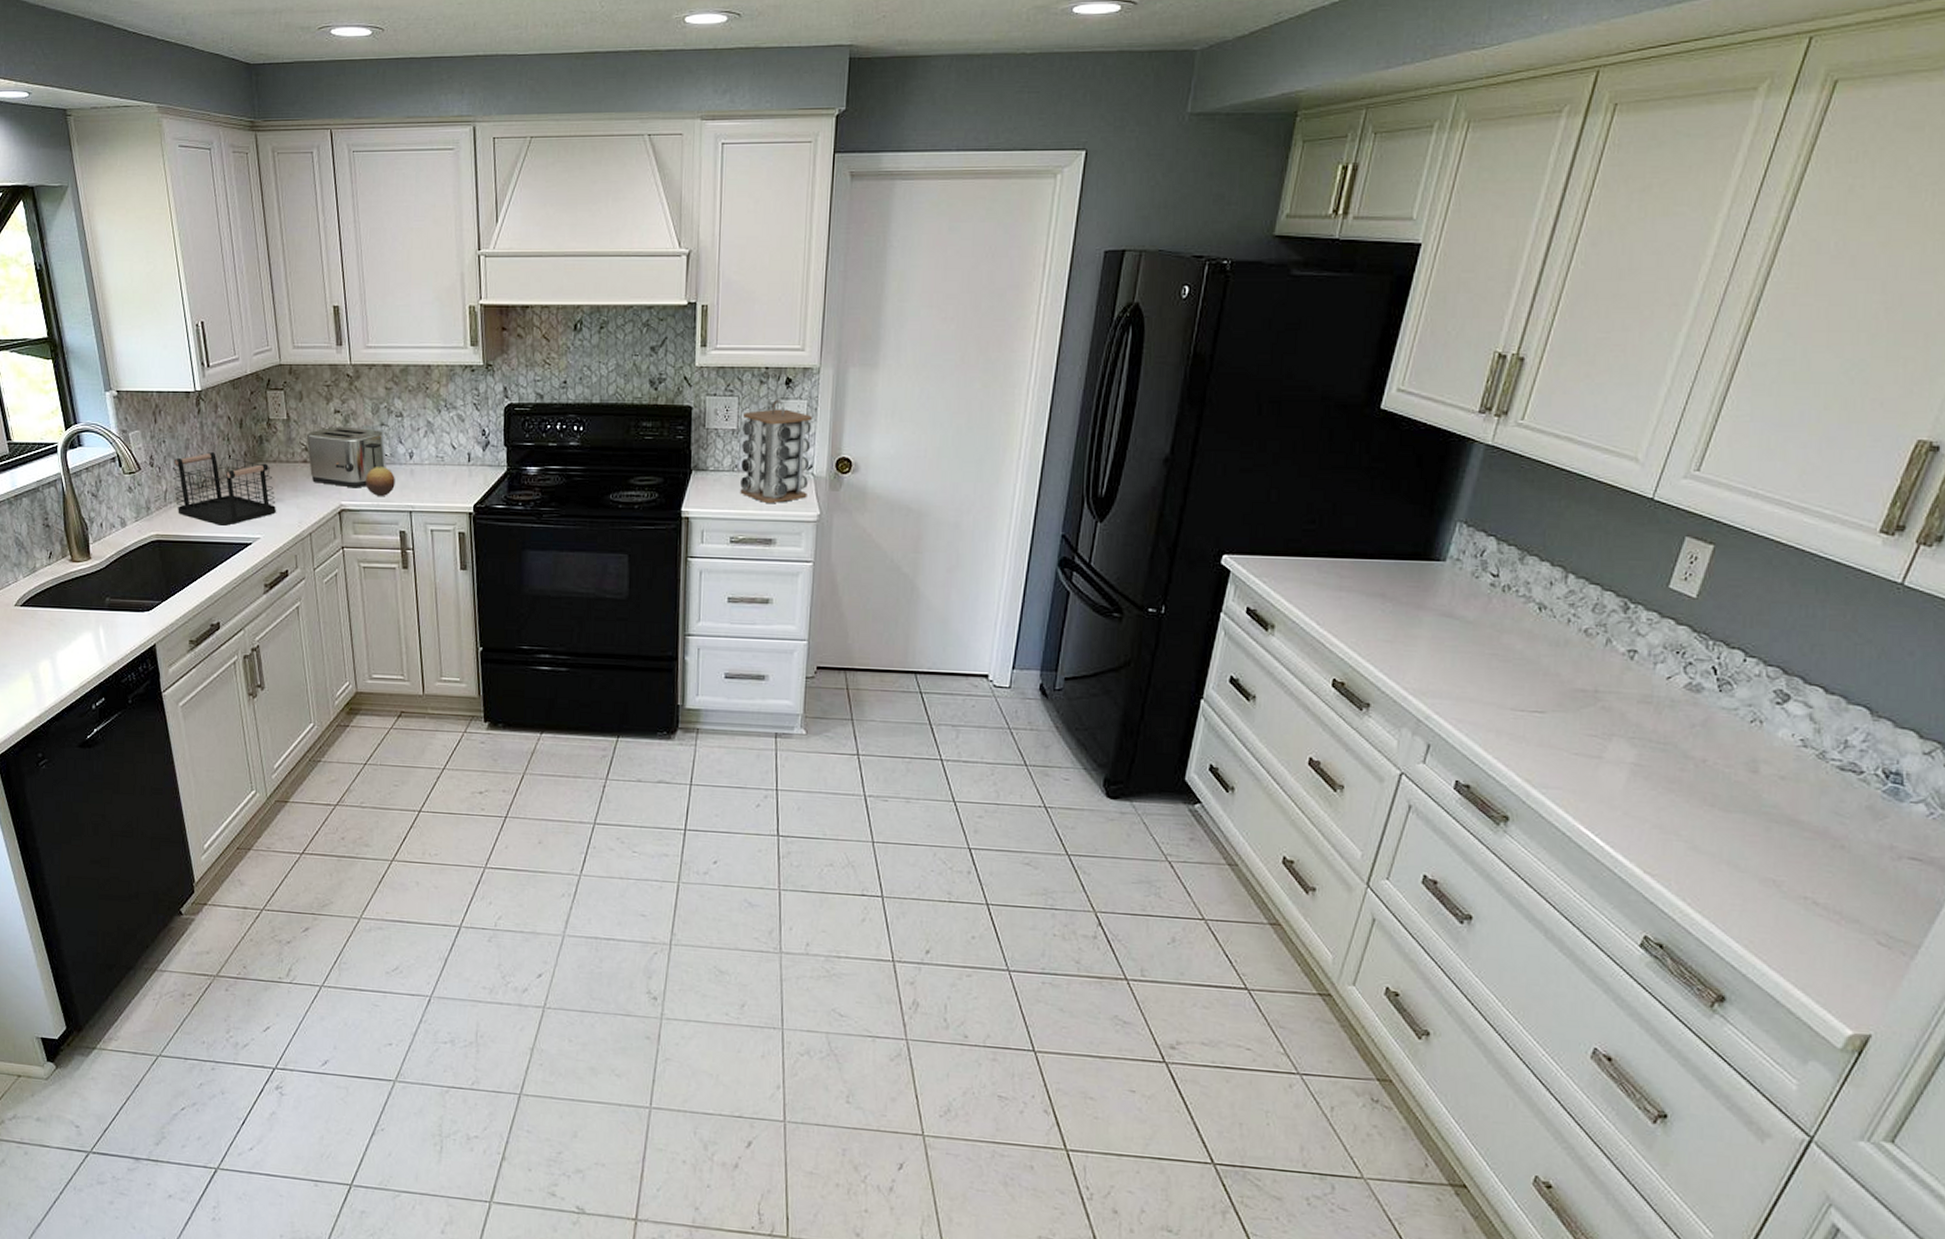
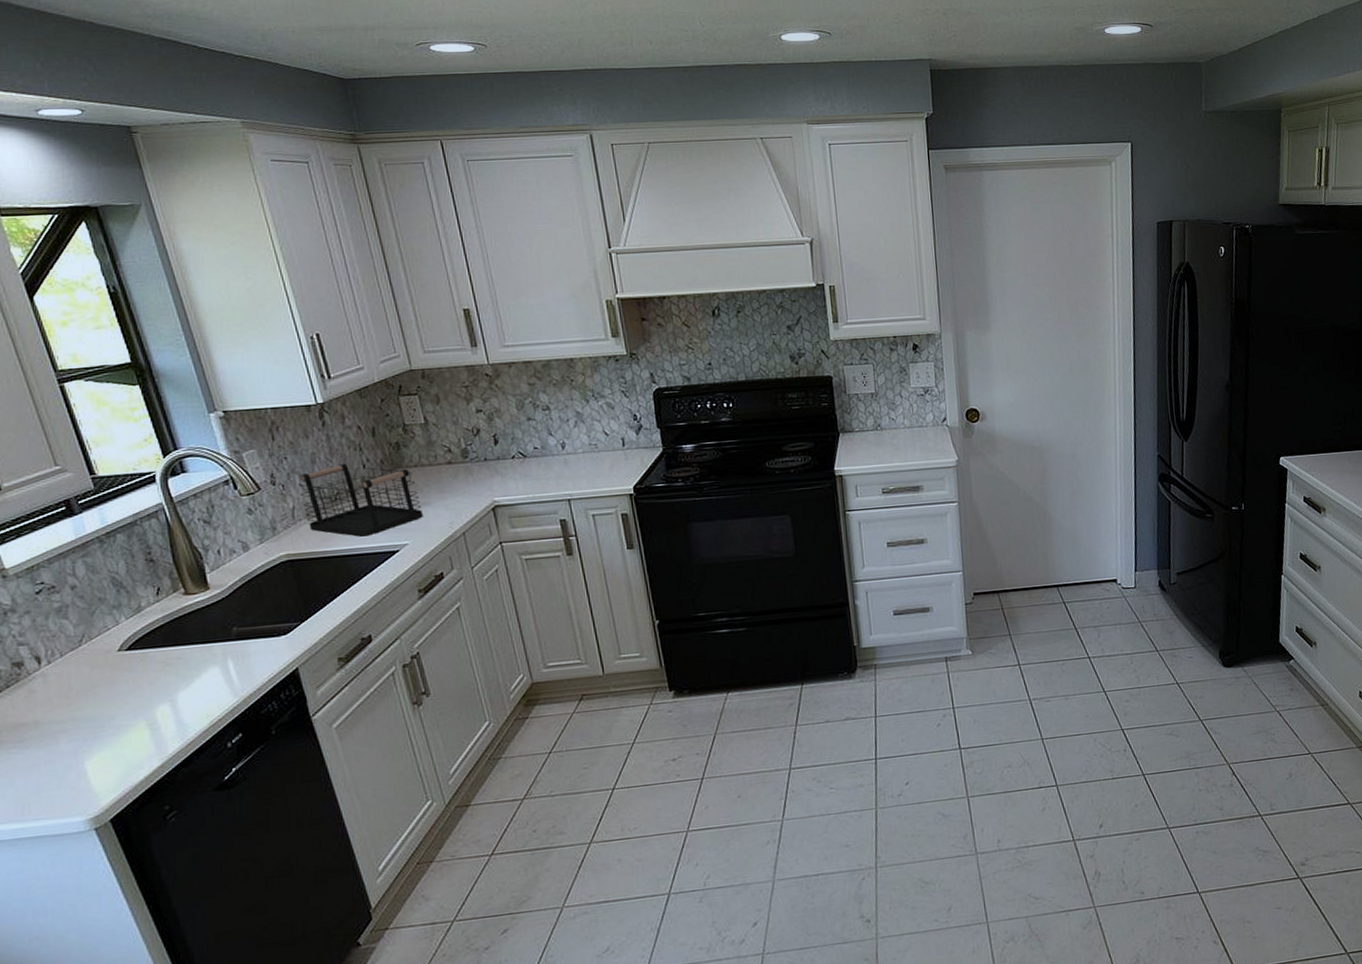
toaster: present [306,426,387,488] -> none [448,424,538,484]
fruit: present [366,465,395,496] -> none [518,459,550,488]
spice rack: present [740,399,812,503] -> none [879,363,945,455]

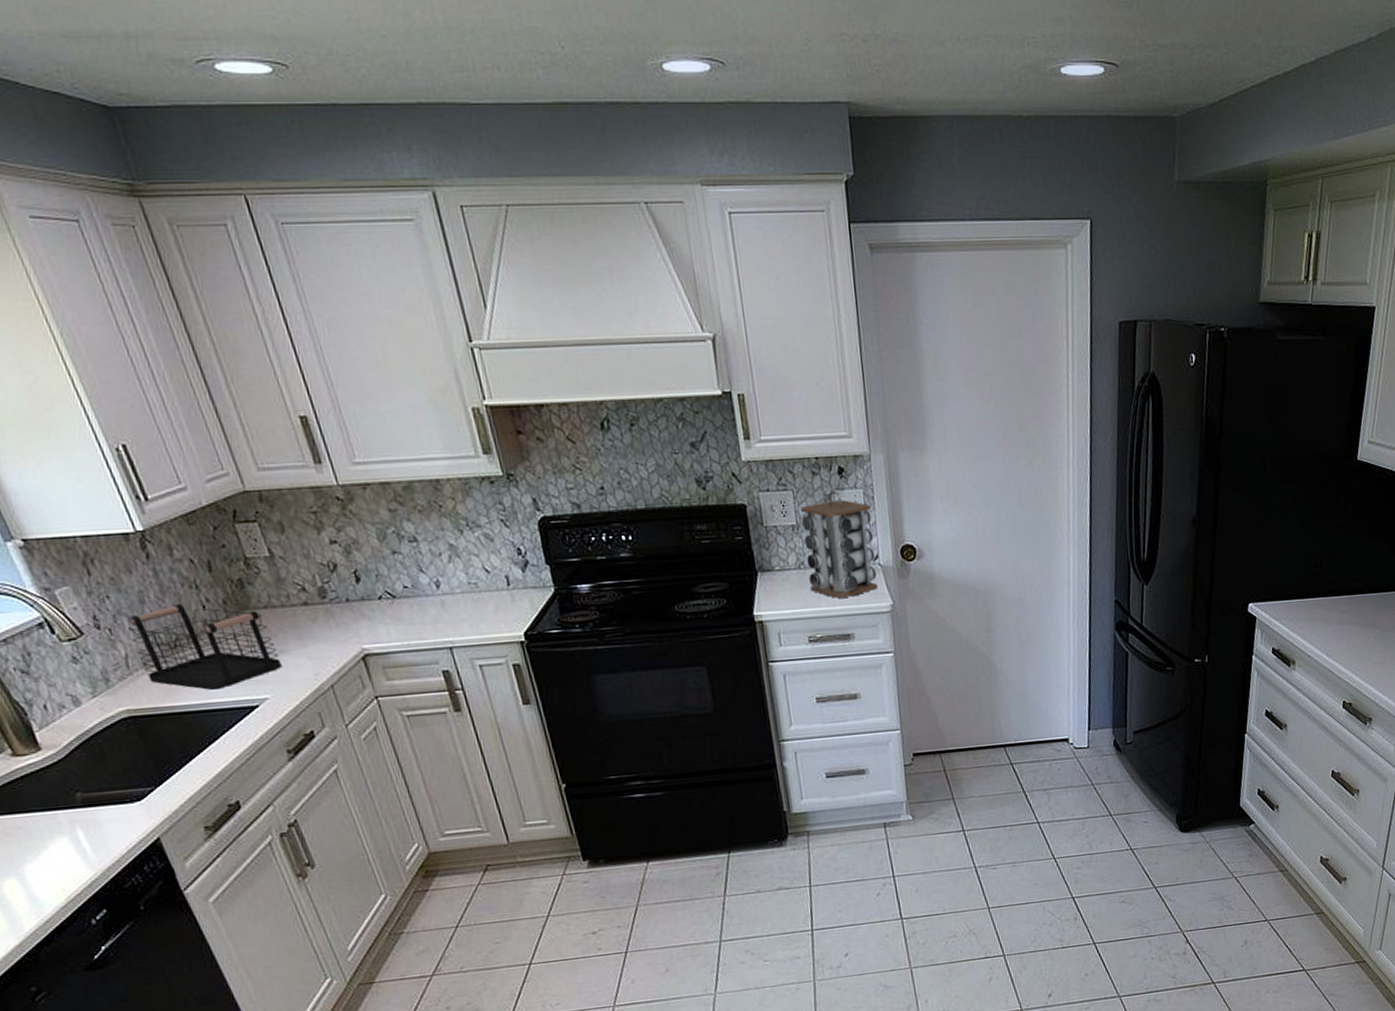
spice rack: none [879,363,945,455] -> present [800,490,878,598]

